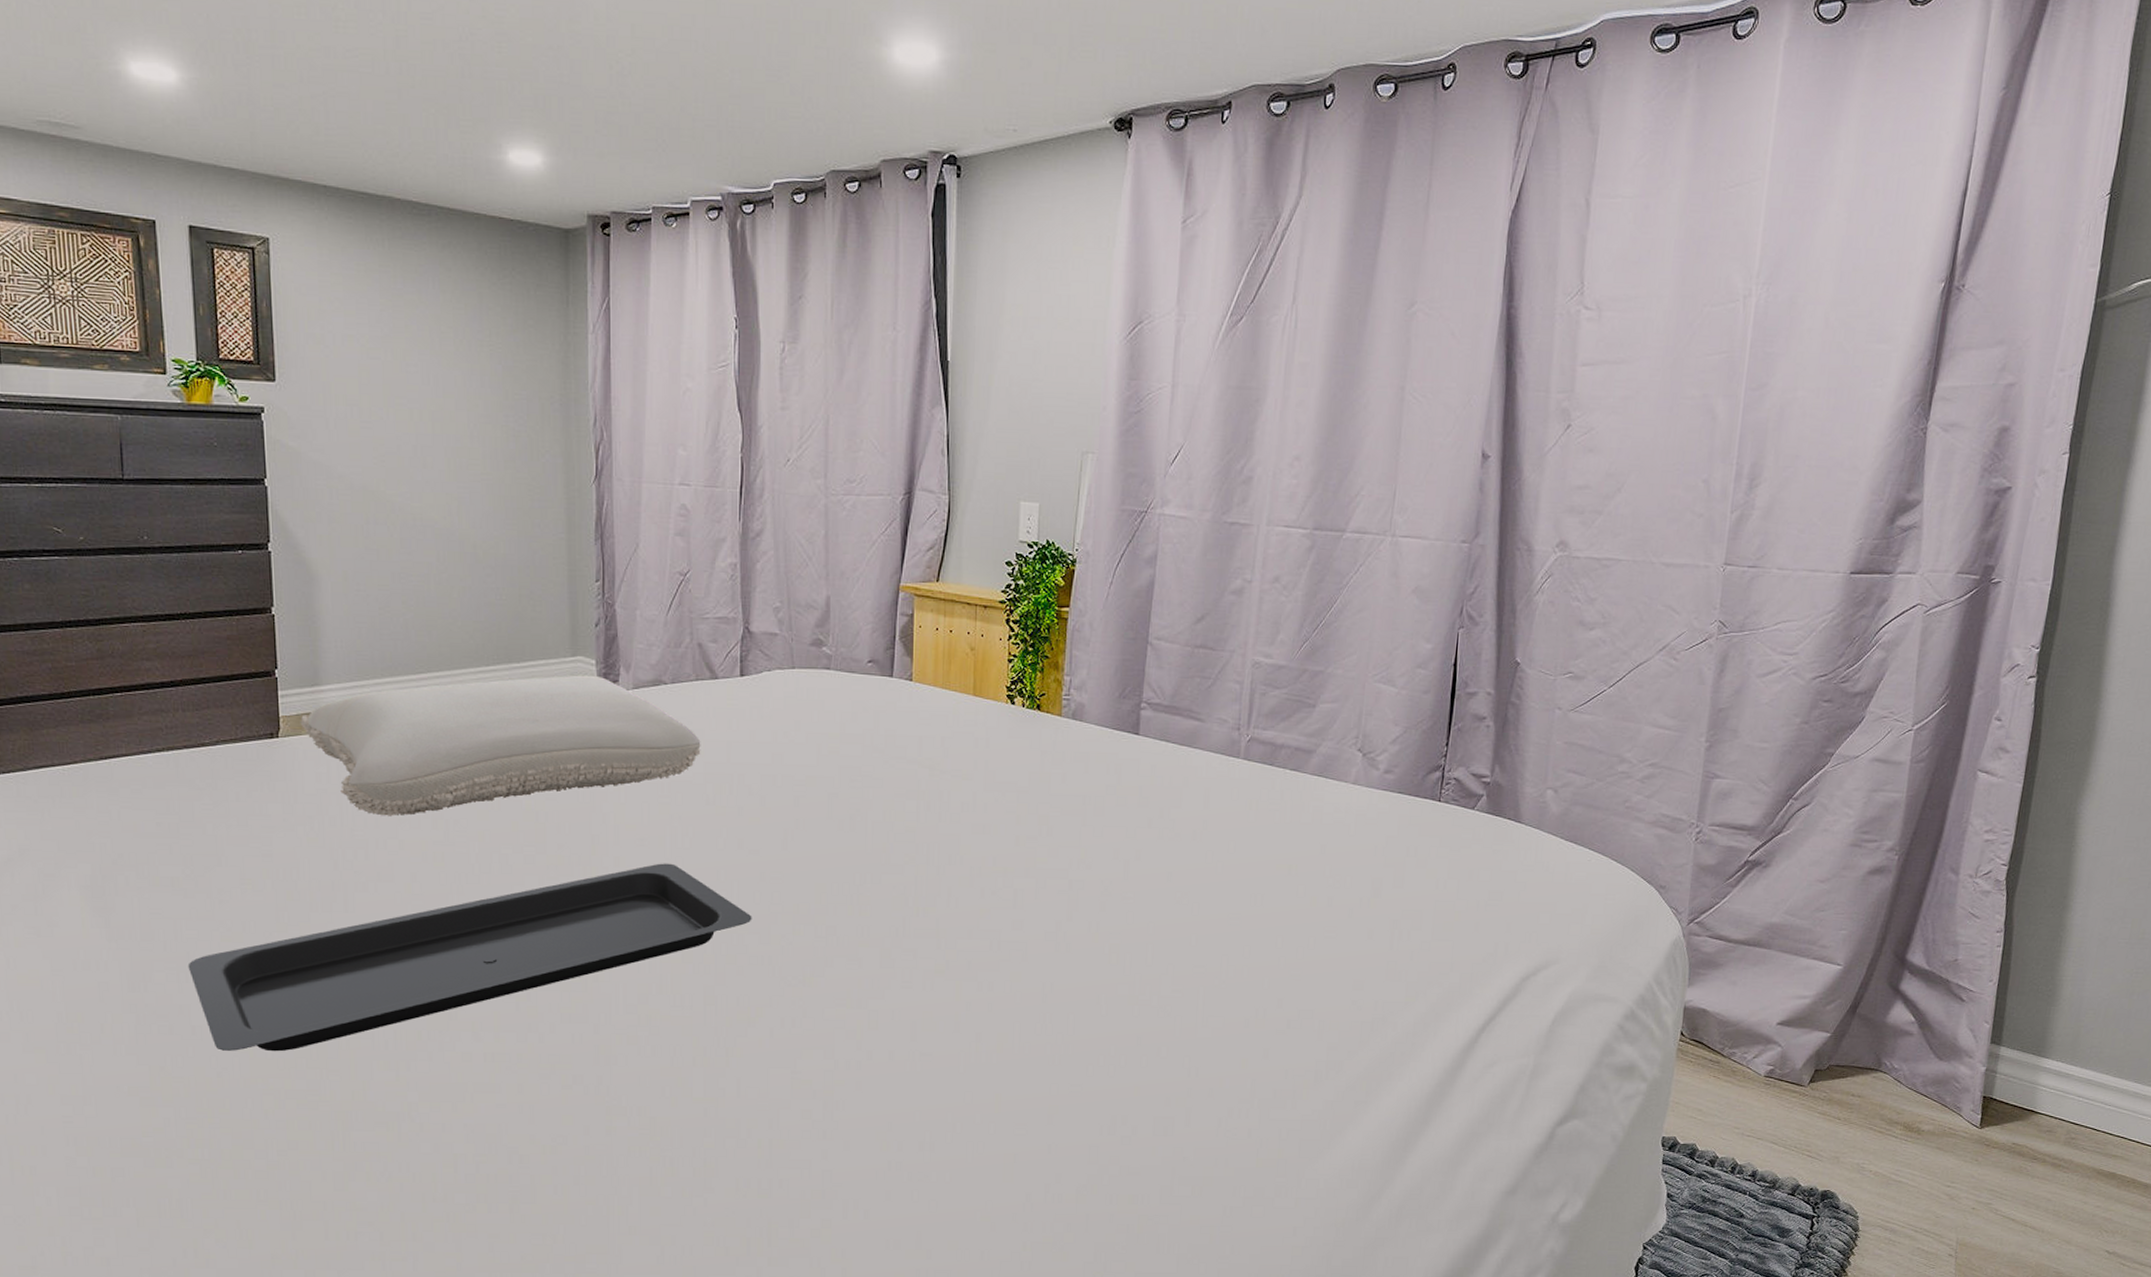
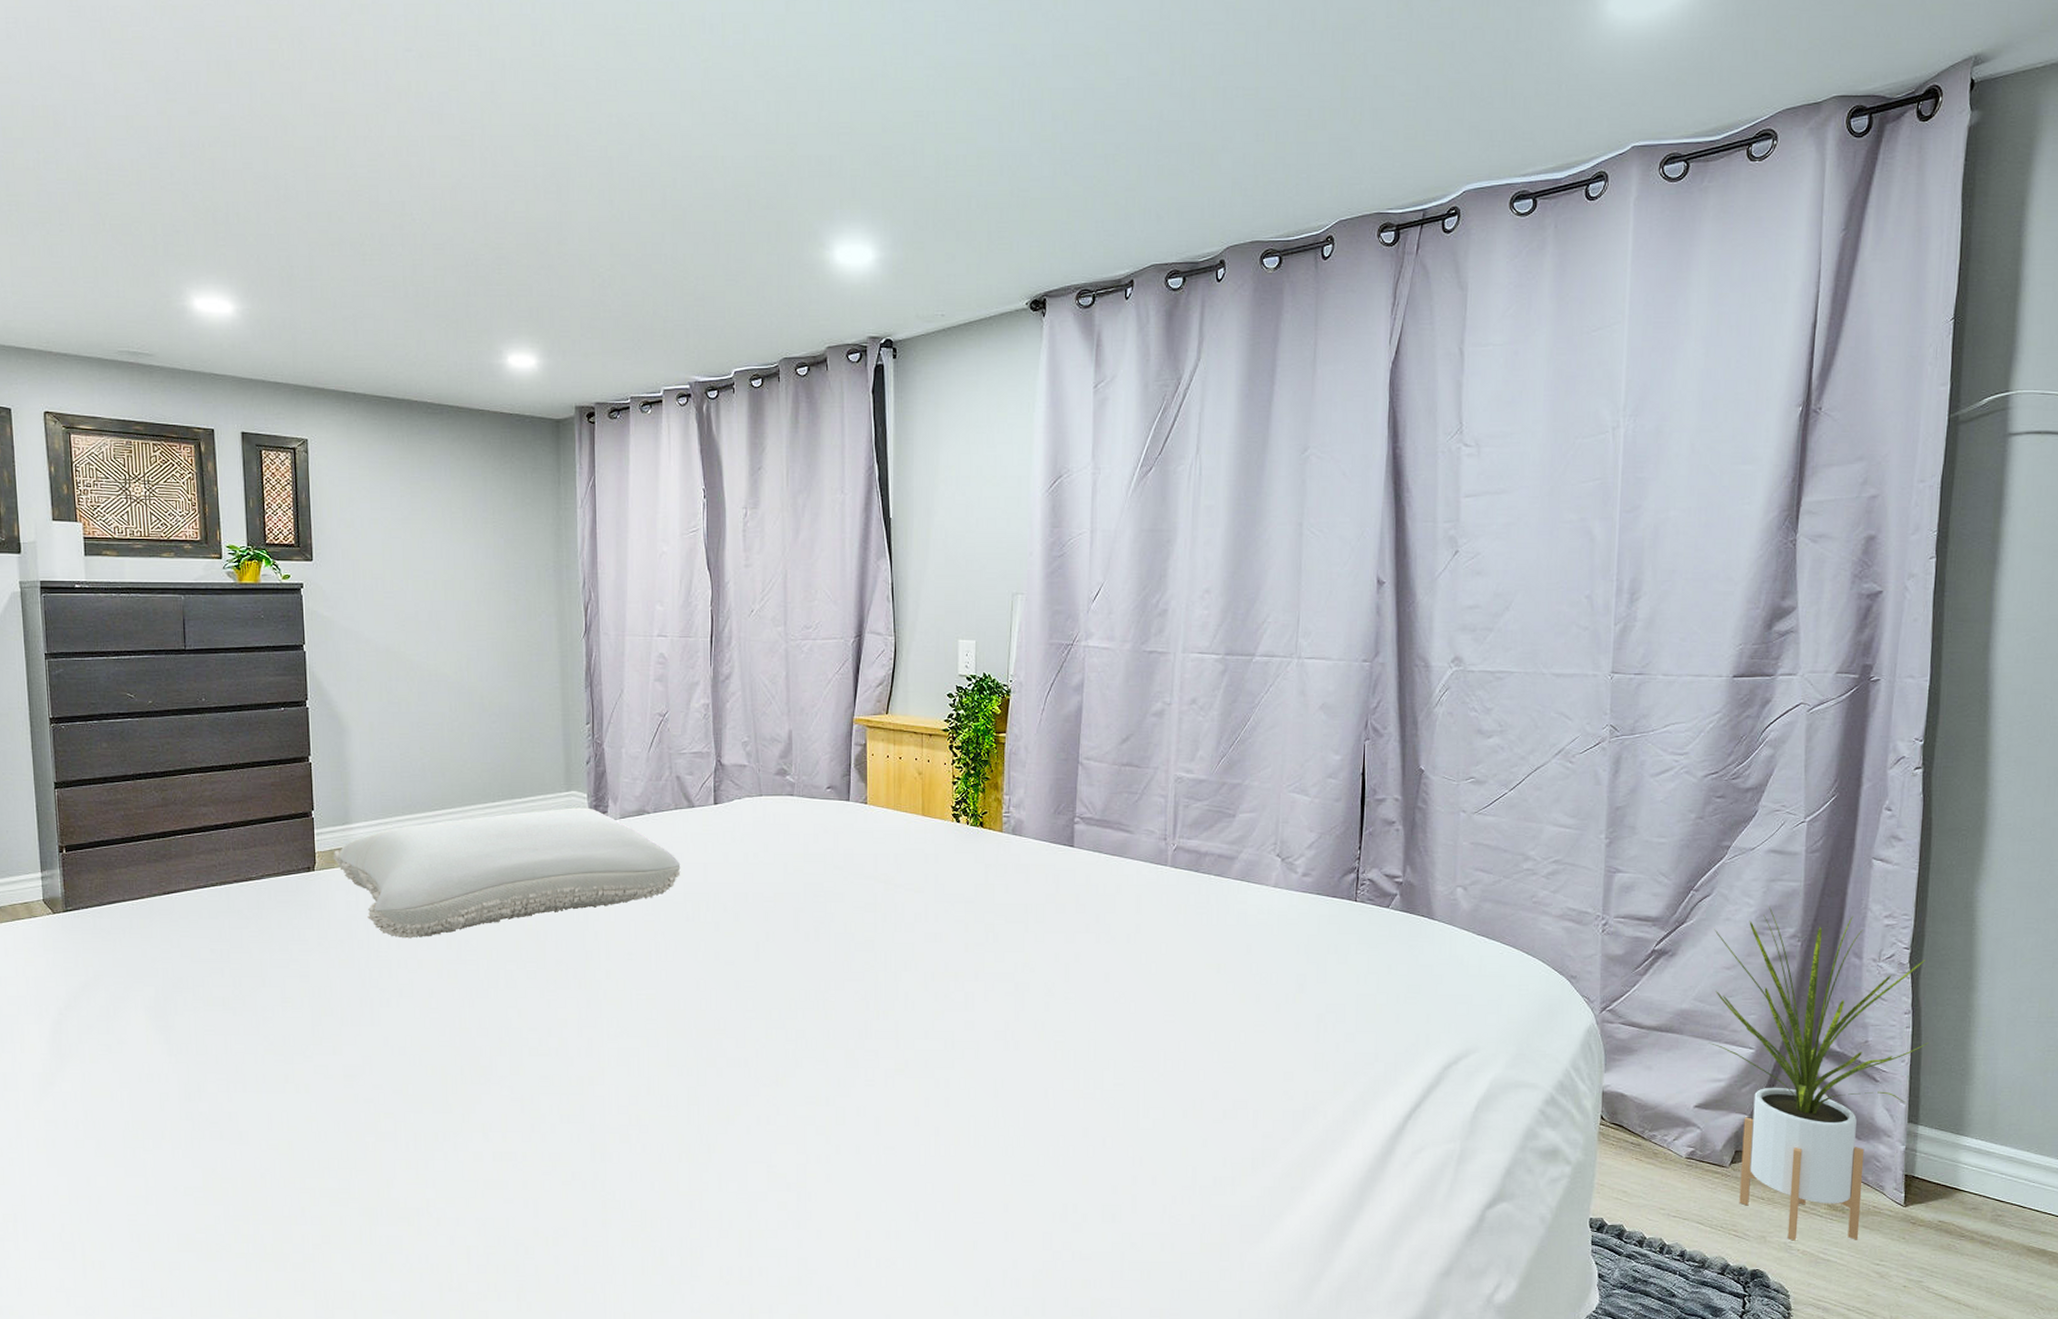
serving tray: present [188,863,752,1052] -> none [236,975,729,1154]
house plant: none [1797,817,2023,1162] -> present [1709,906,1928,1241]

